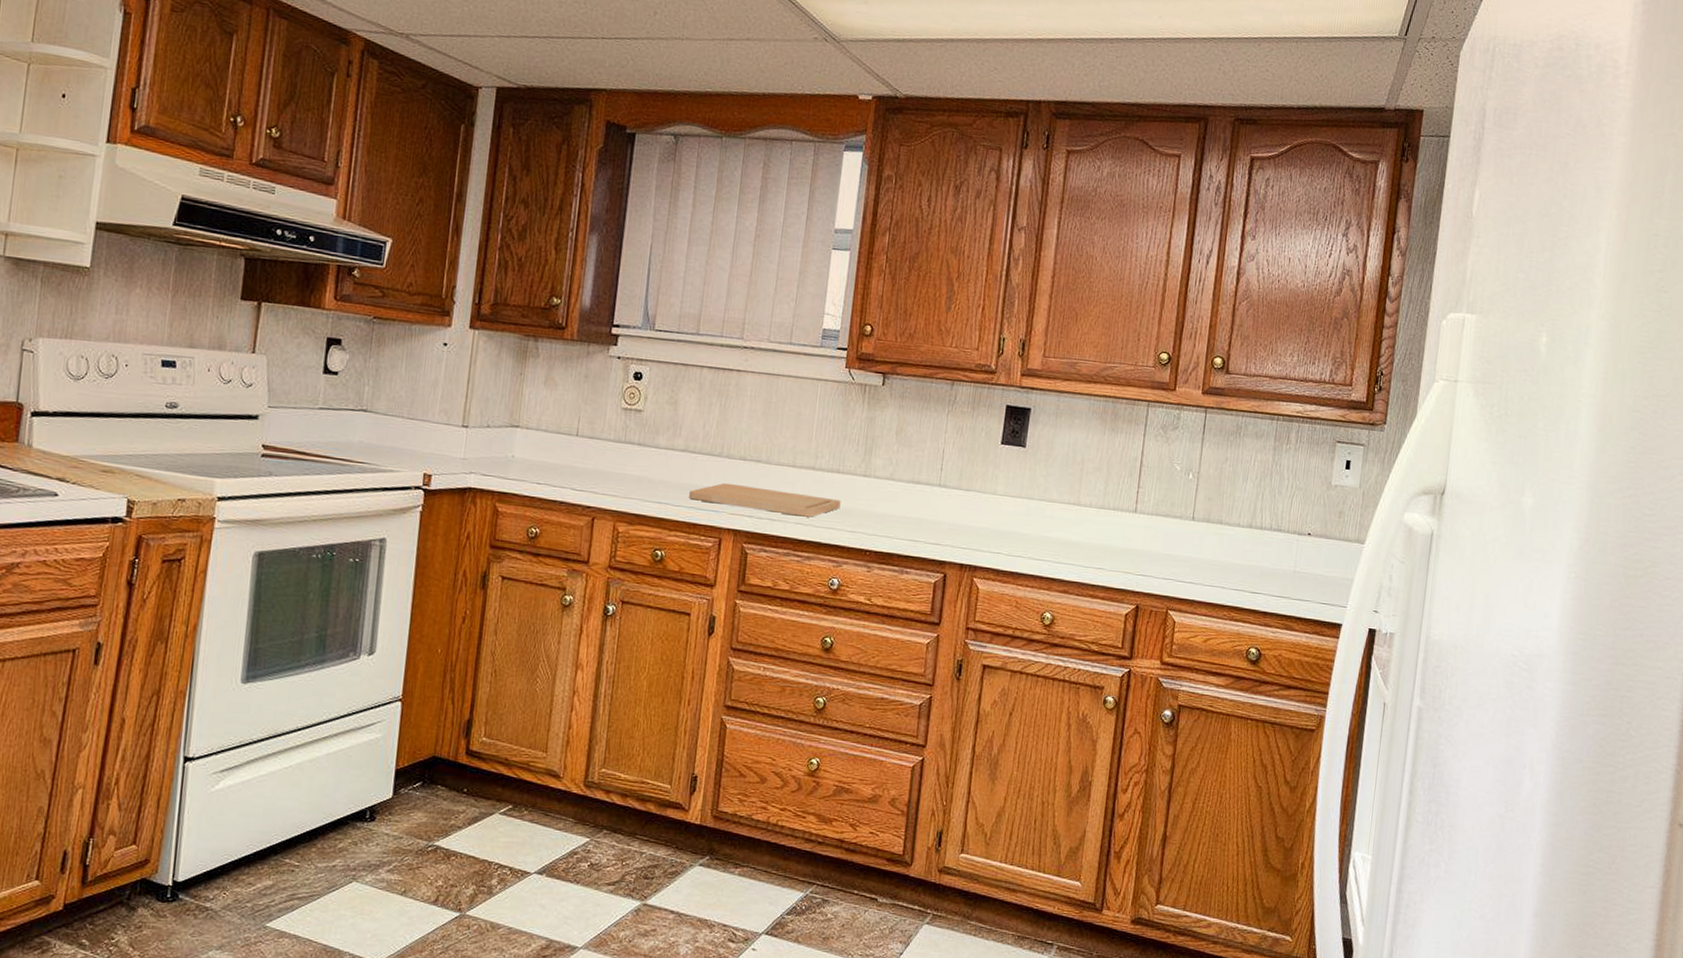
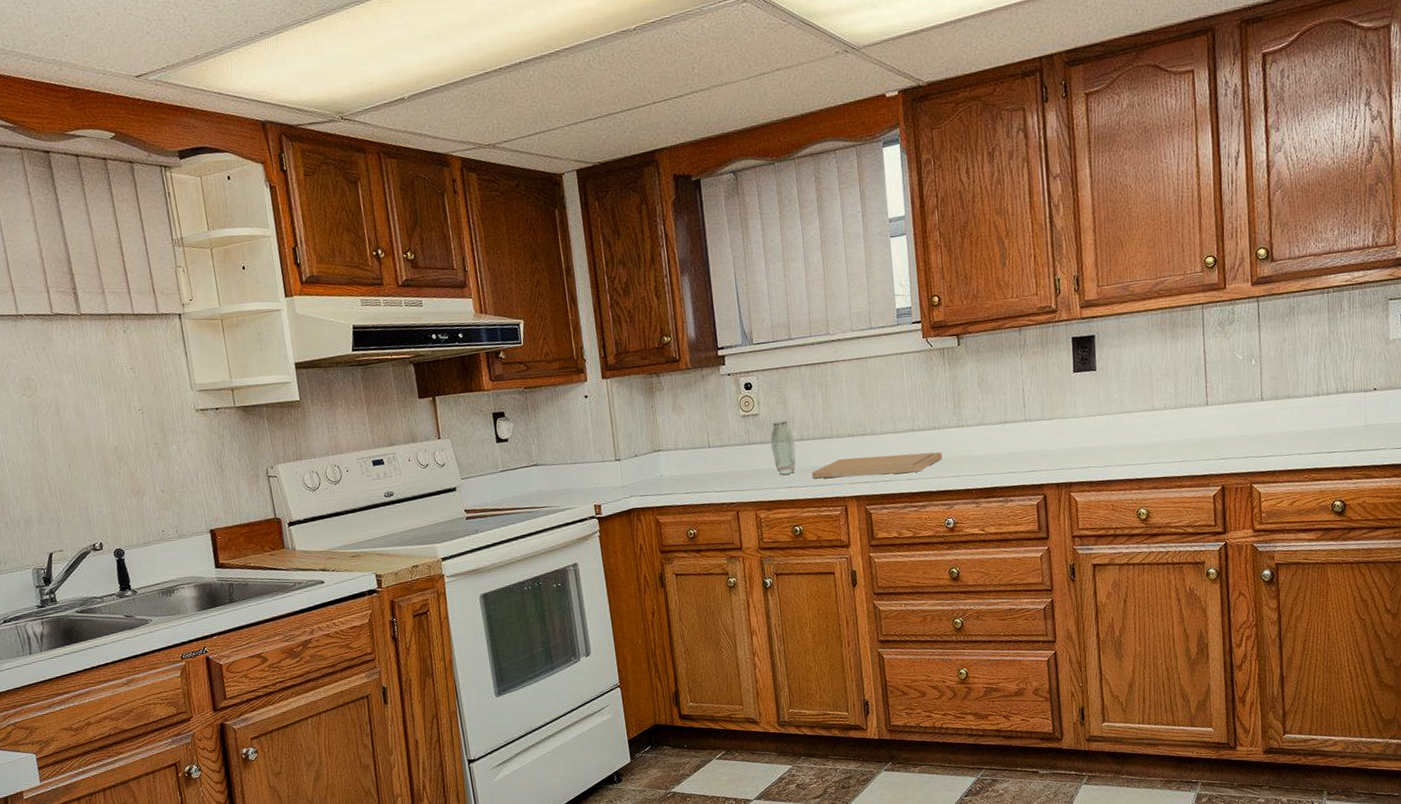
vase: none [648,424,678,488] -> present [770,421,796,475]

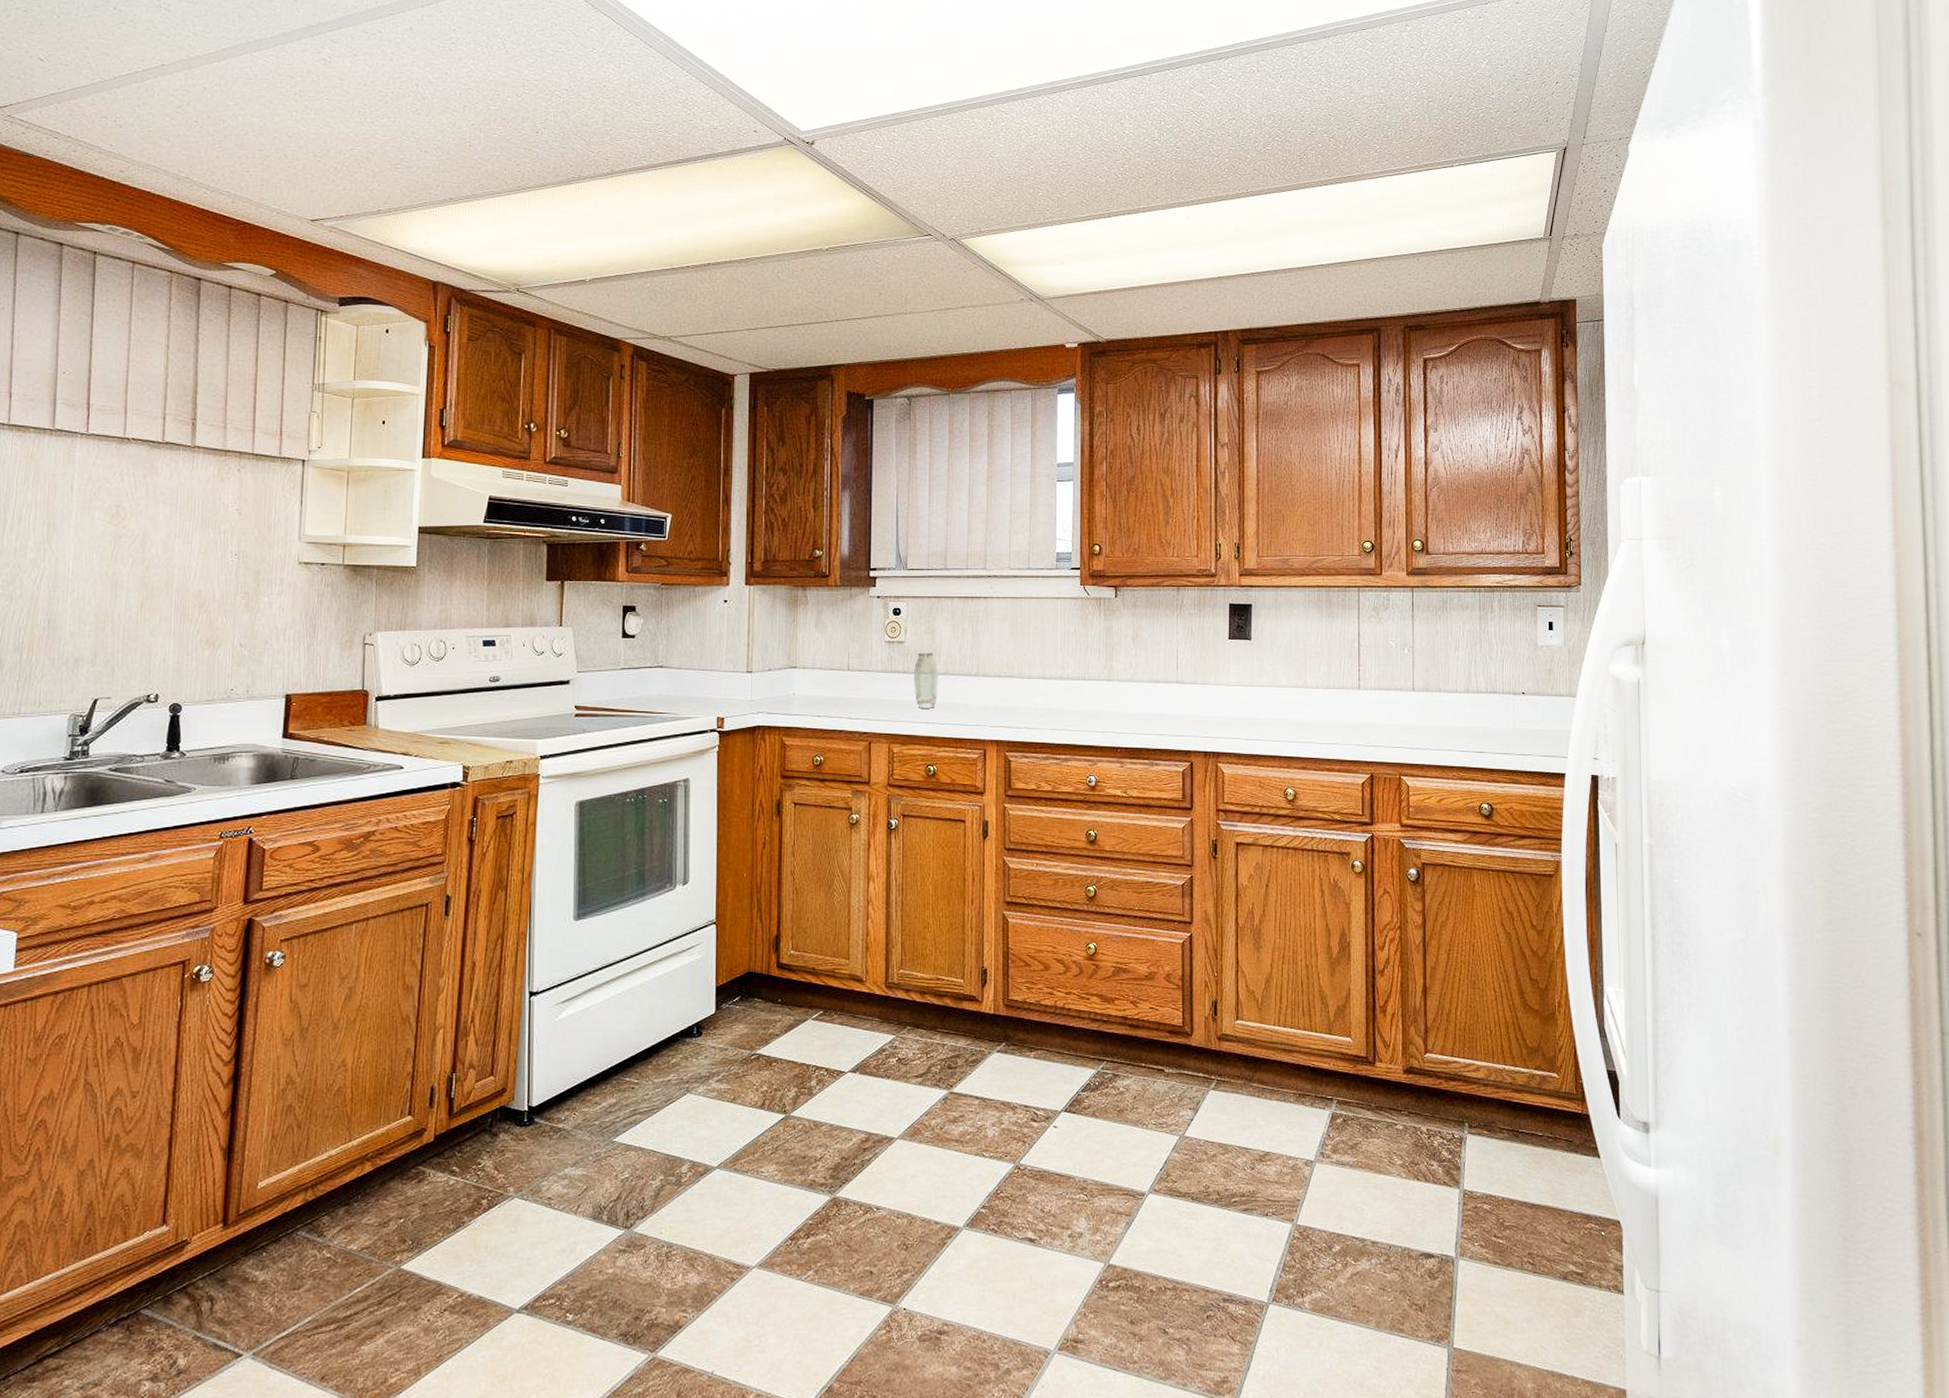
cutting board: present [811,452,942,479] -> none [952,699,1090,723]

